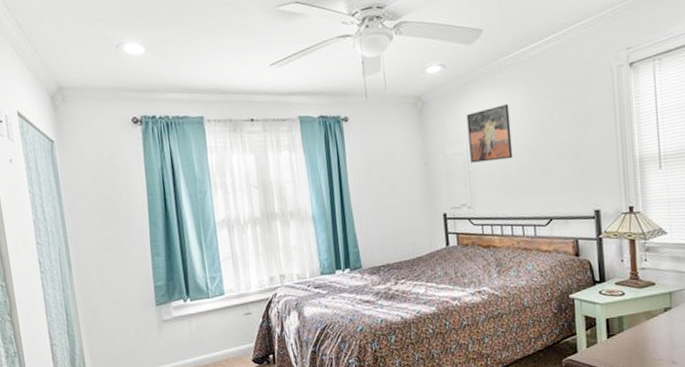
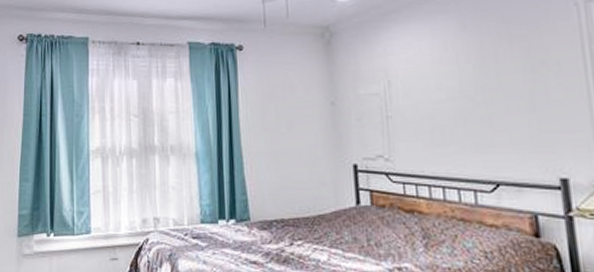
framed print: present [466,103,513,163] -> none [384,39,445,107]

